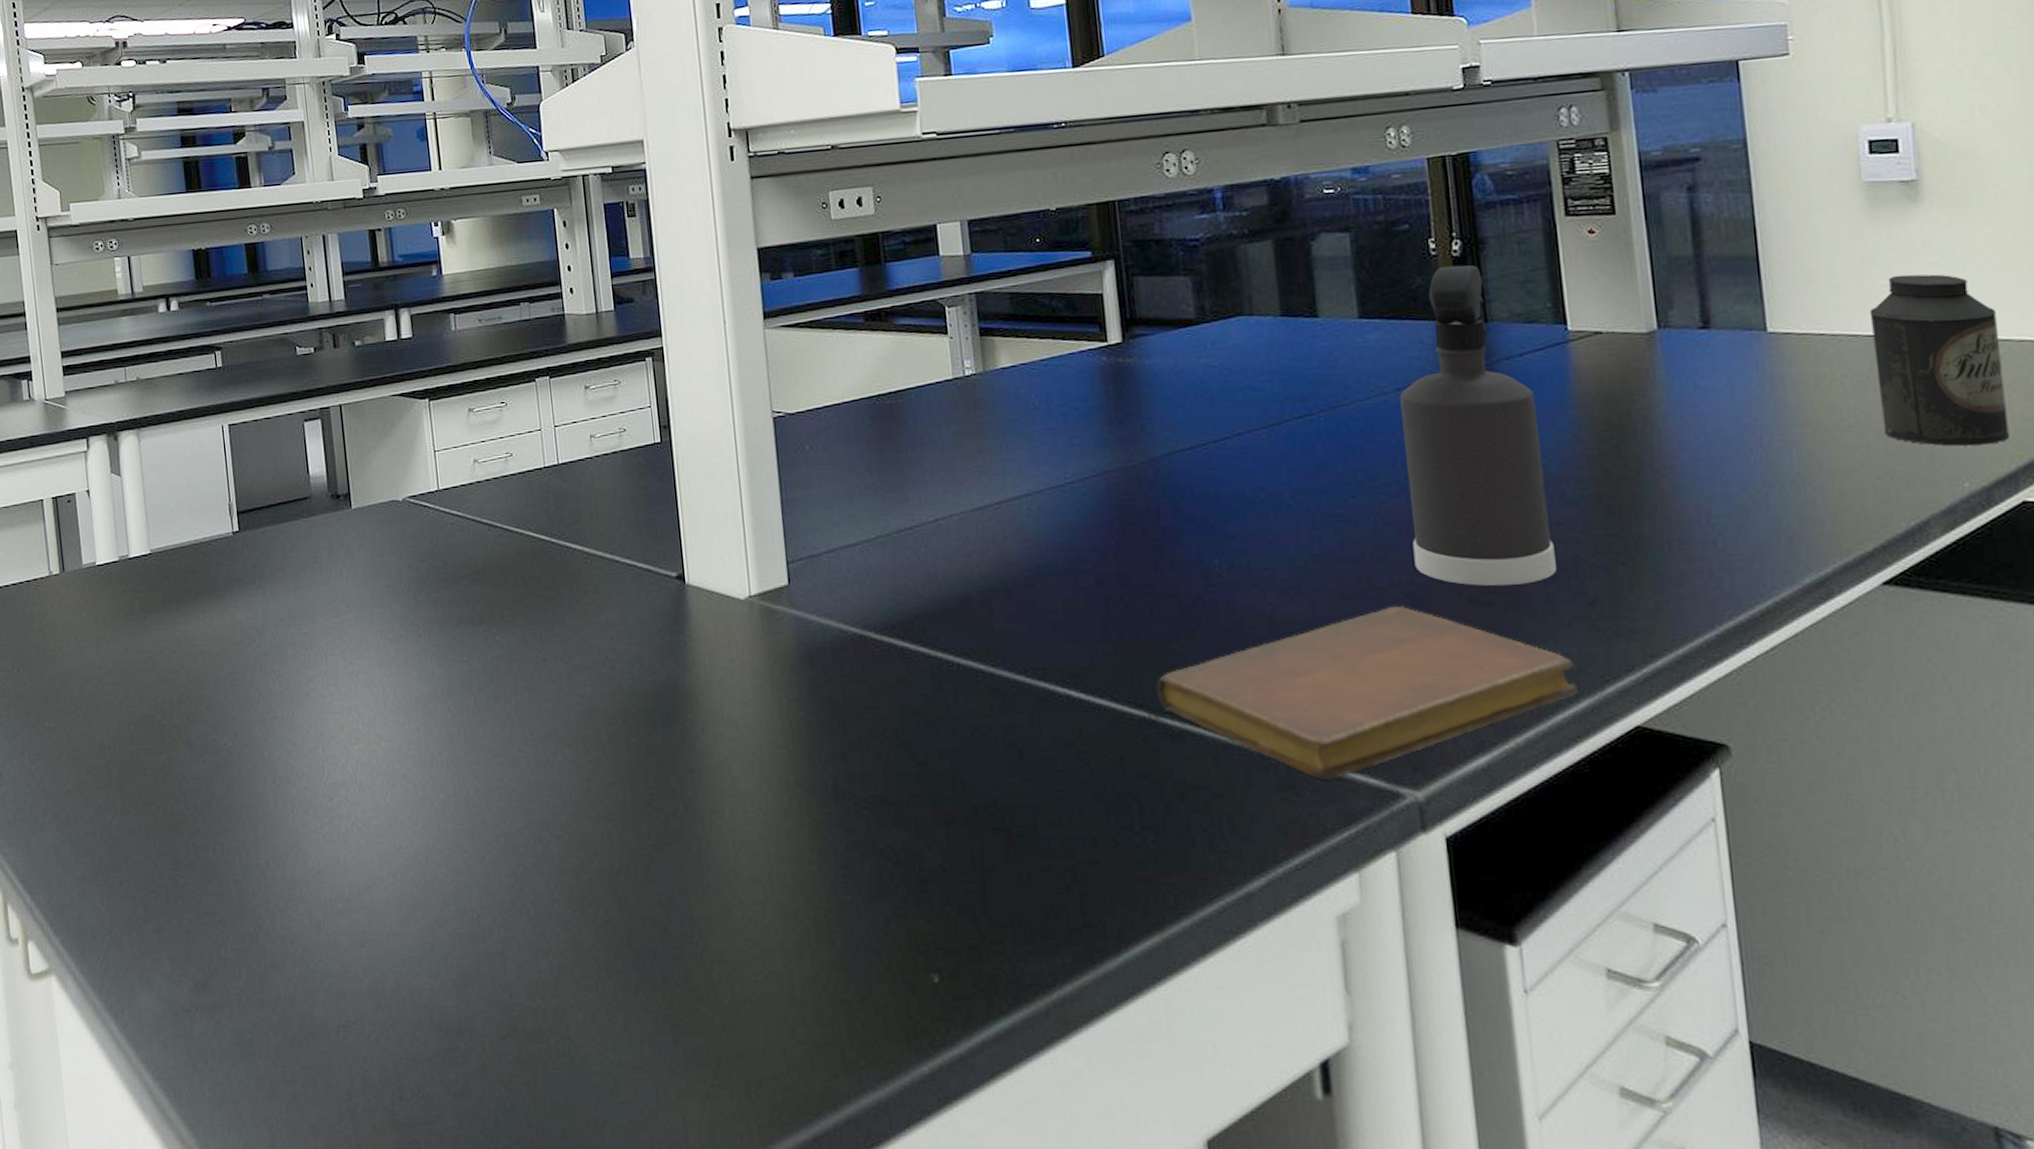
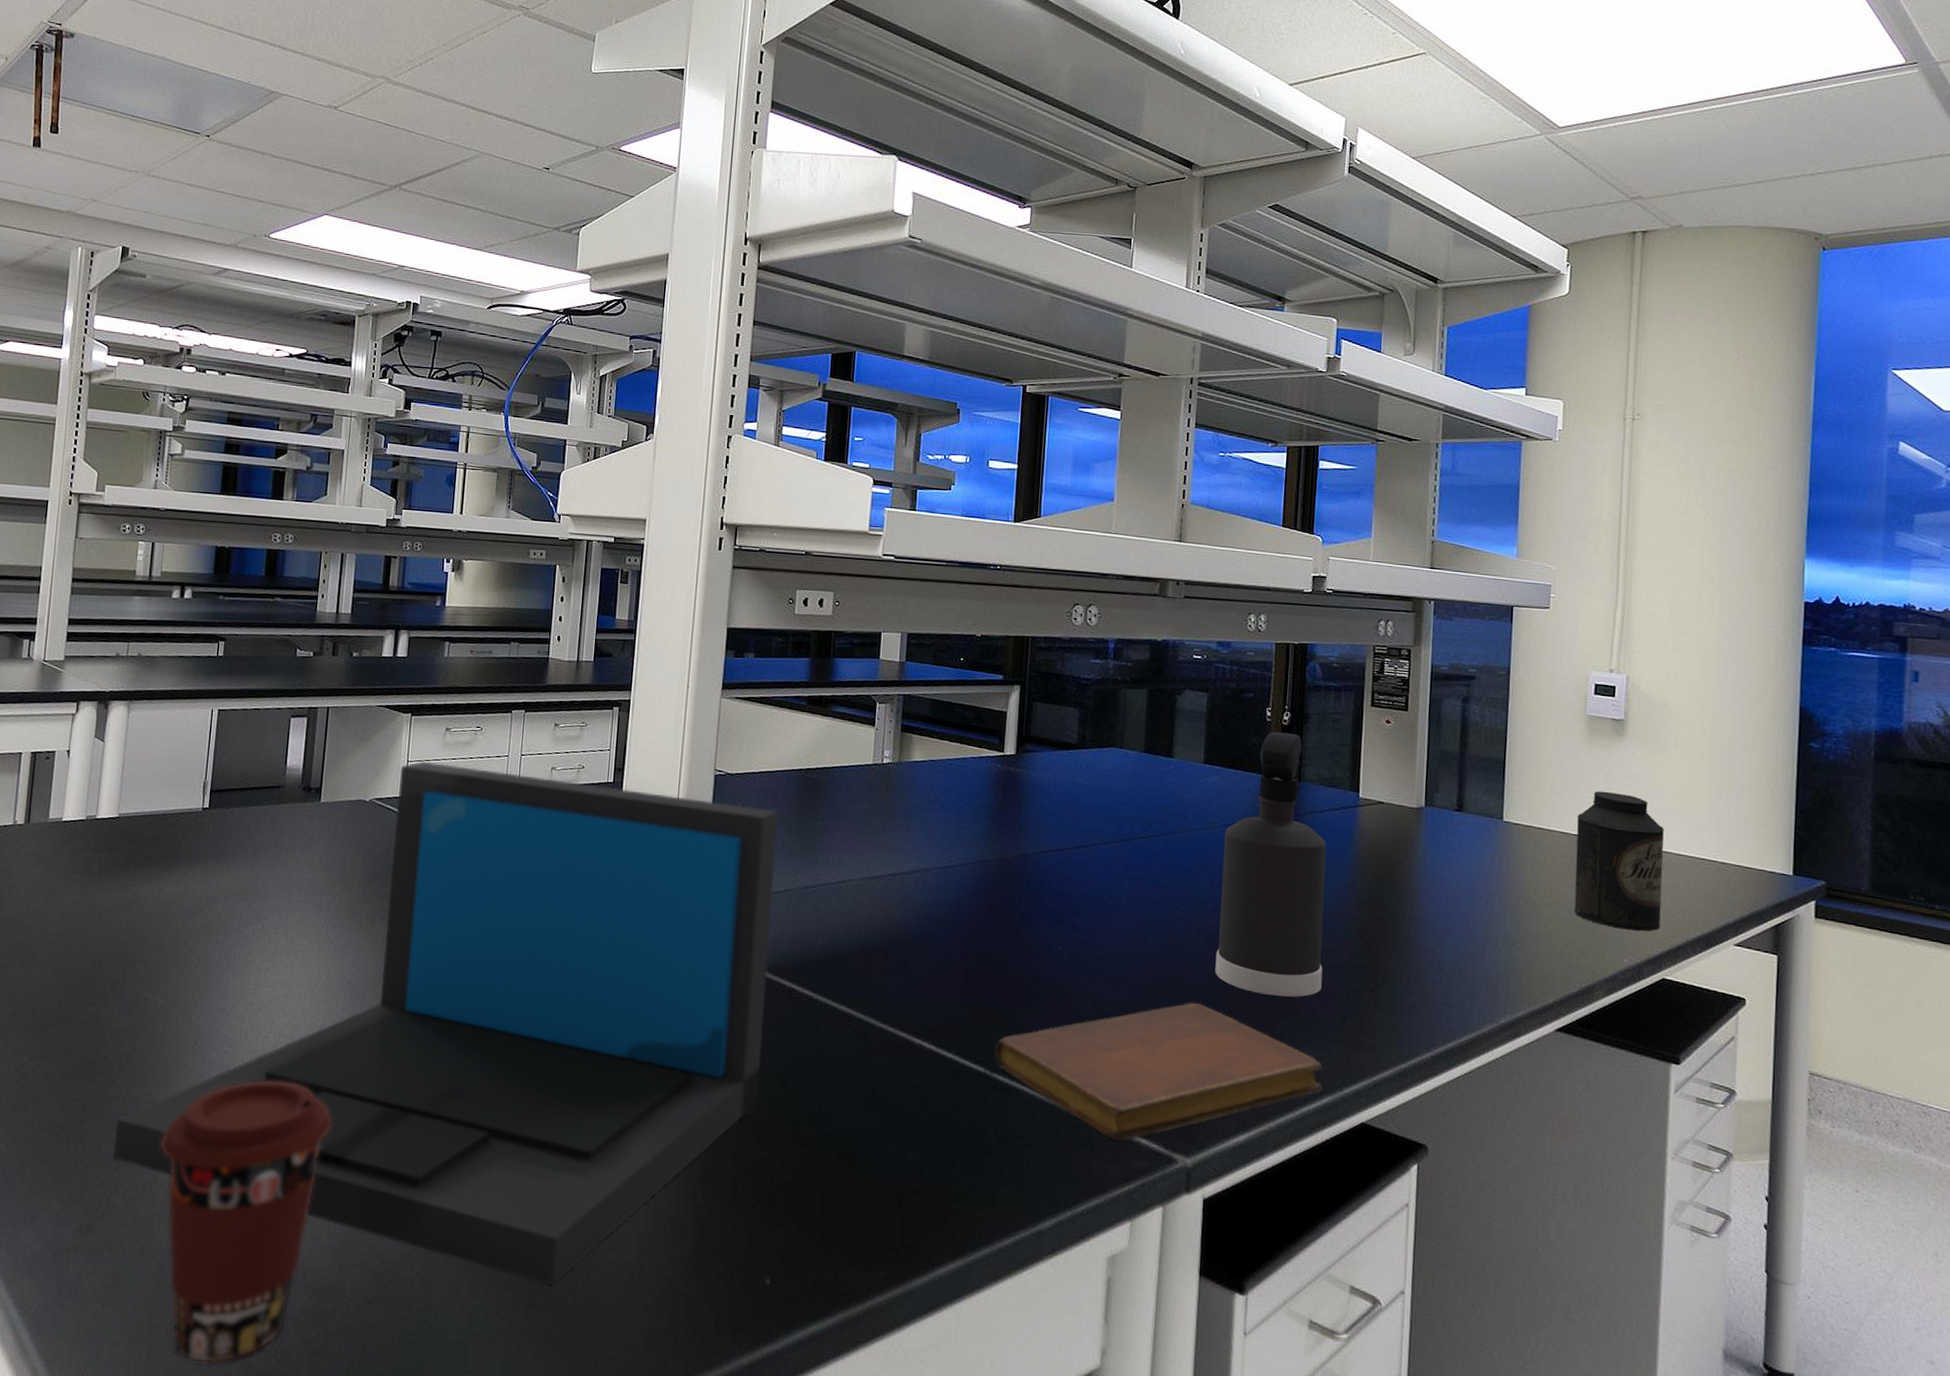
laptop: none [210,447,889,1005] -> present [113,760,778,1286]
coffee cup: none [258,812,430,1115] -> present [160,1080,333,1363]

